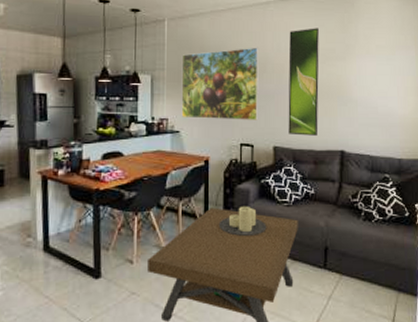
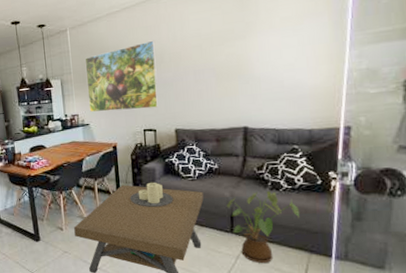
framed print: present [288,28,319,136] -> none [184,11,219,117]
house plant: none [321,222,389,304] -> present [227,191,299,263]

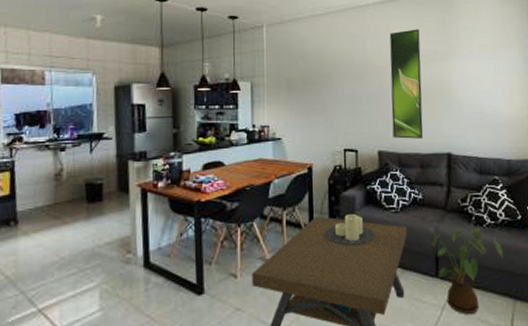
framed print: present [84,40,159,112] -> none [281,50,362,125]
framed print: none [184,11,219,117] -> present [389,29,424,139]

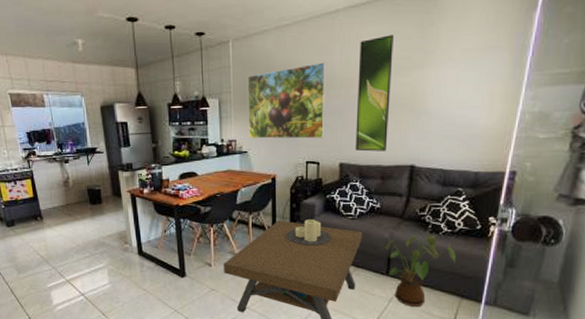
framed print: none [281,50,362,125] -> present [247,62,327,139]

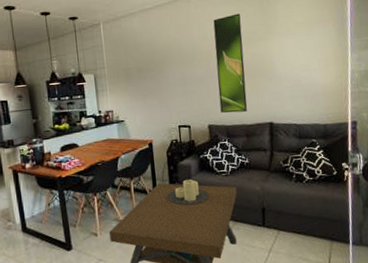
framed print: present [247,62,327,139] -> none [118,38,193,109]
house plant: present [385,234,456,306] -> none [258,183,321,255]

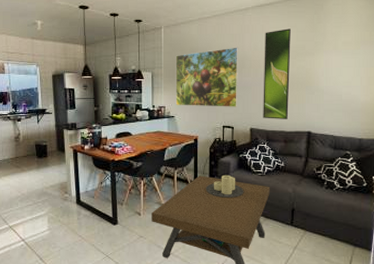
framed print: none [118,38,193,109] -> present [175,47,239,107]

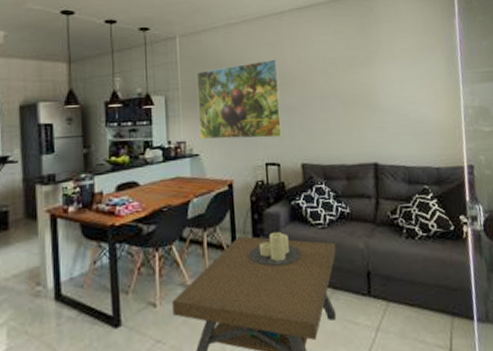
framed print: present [263,28,291,119] -> none [308,35,348,150]

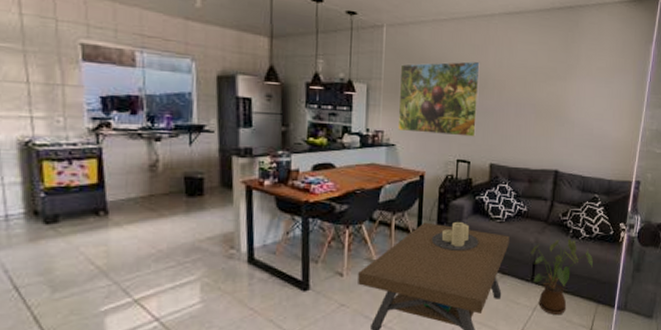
house plant: none [362,240,437,335] -> present [531,239,593,315]

